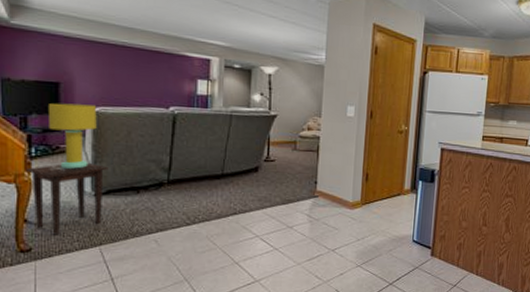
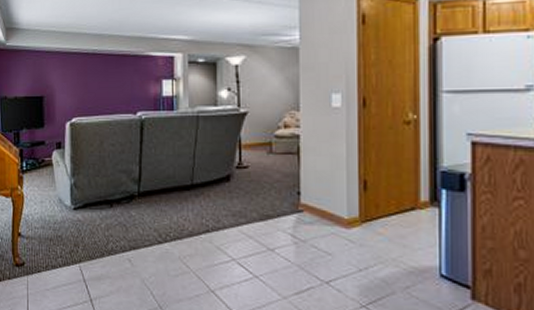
side table: present [25,162,109,235] -> none [18,175,85,250]
table lamp: present [49,103,97,169] -> none [36,116,74,182]

